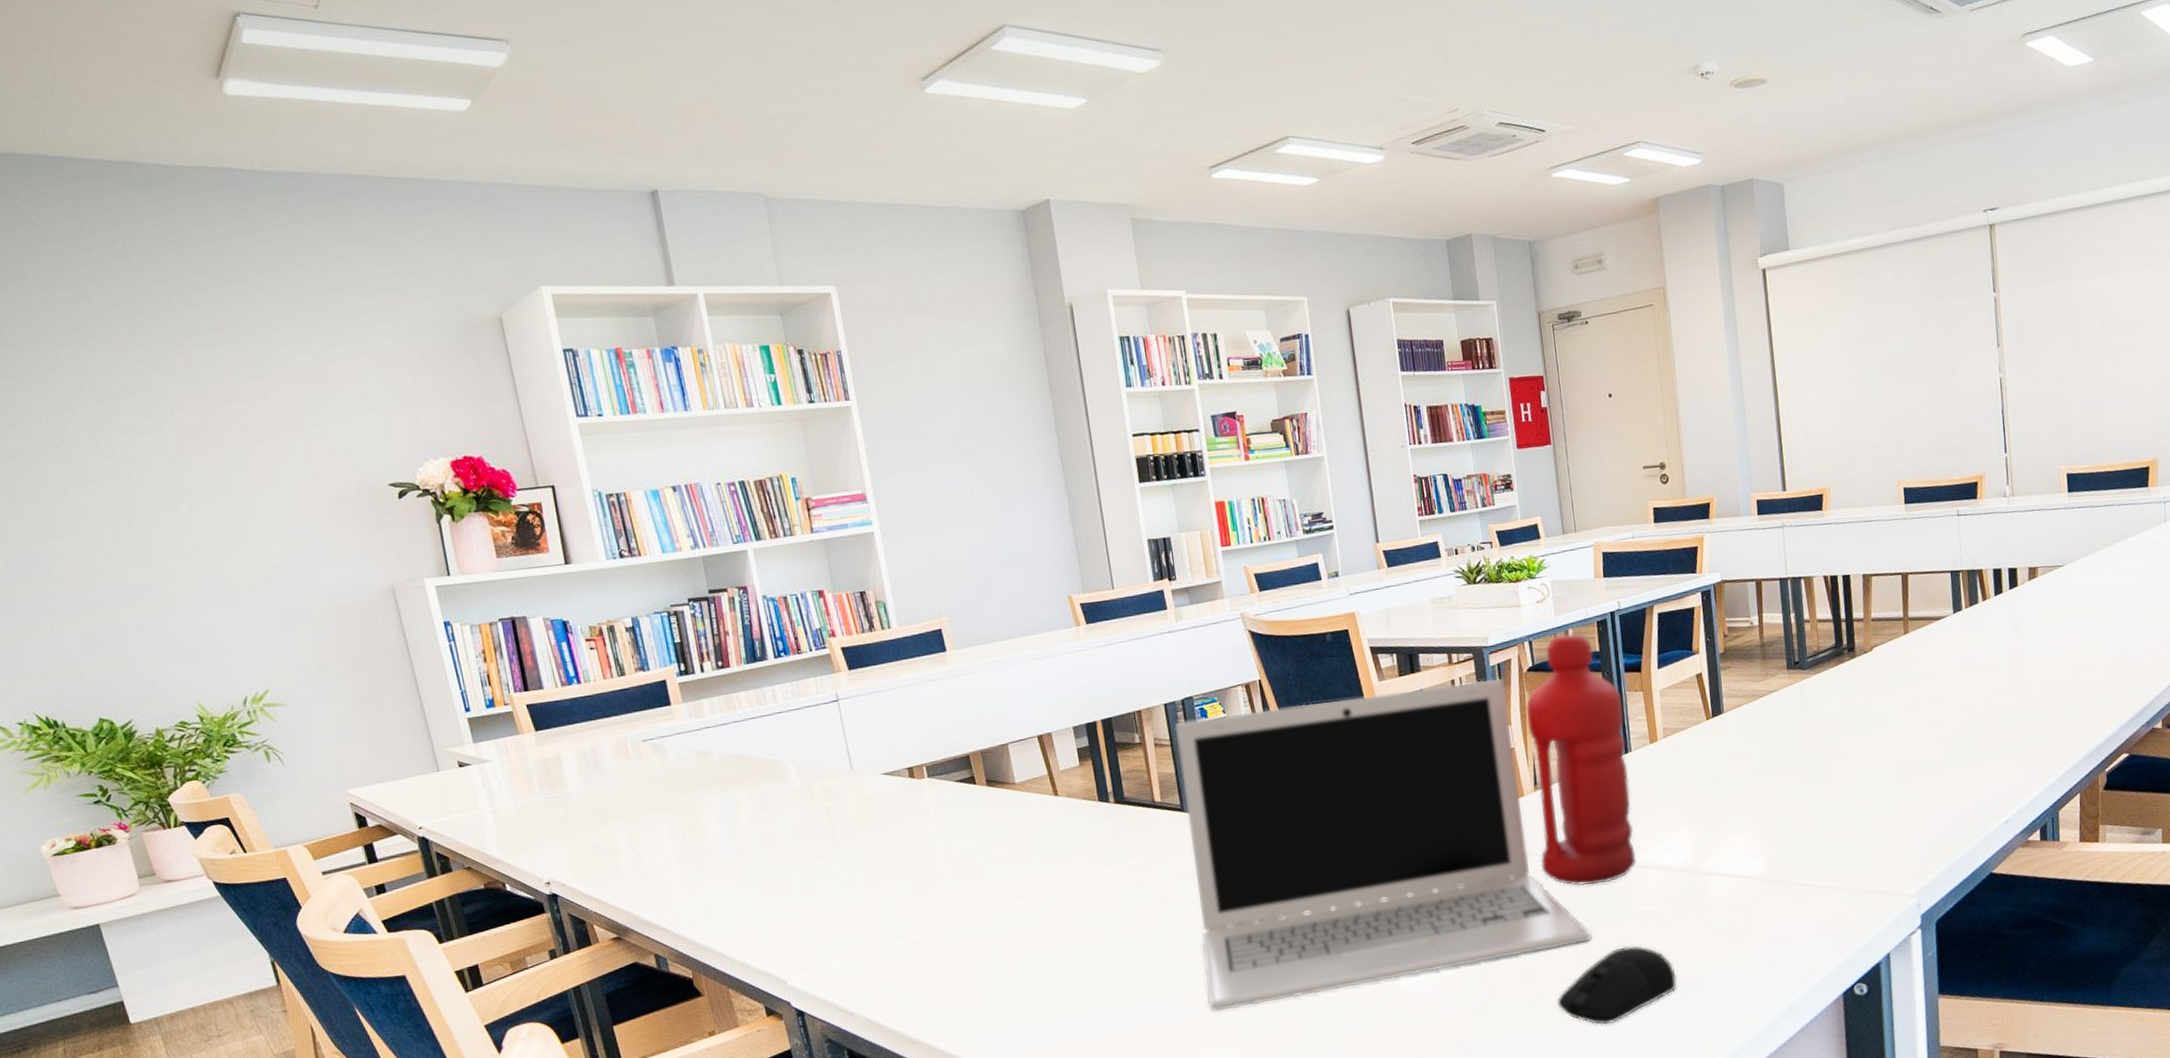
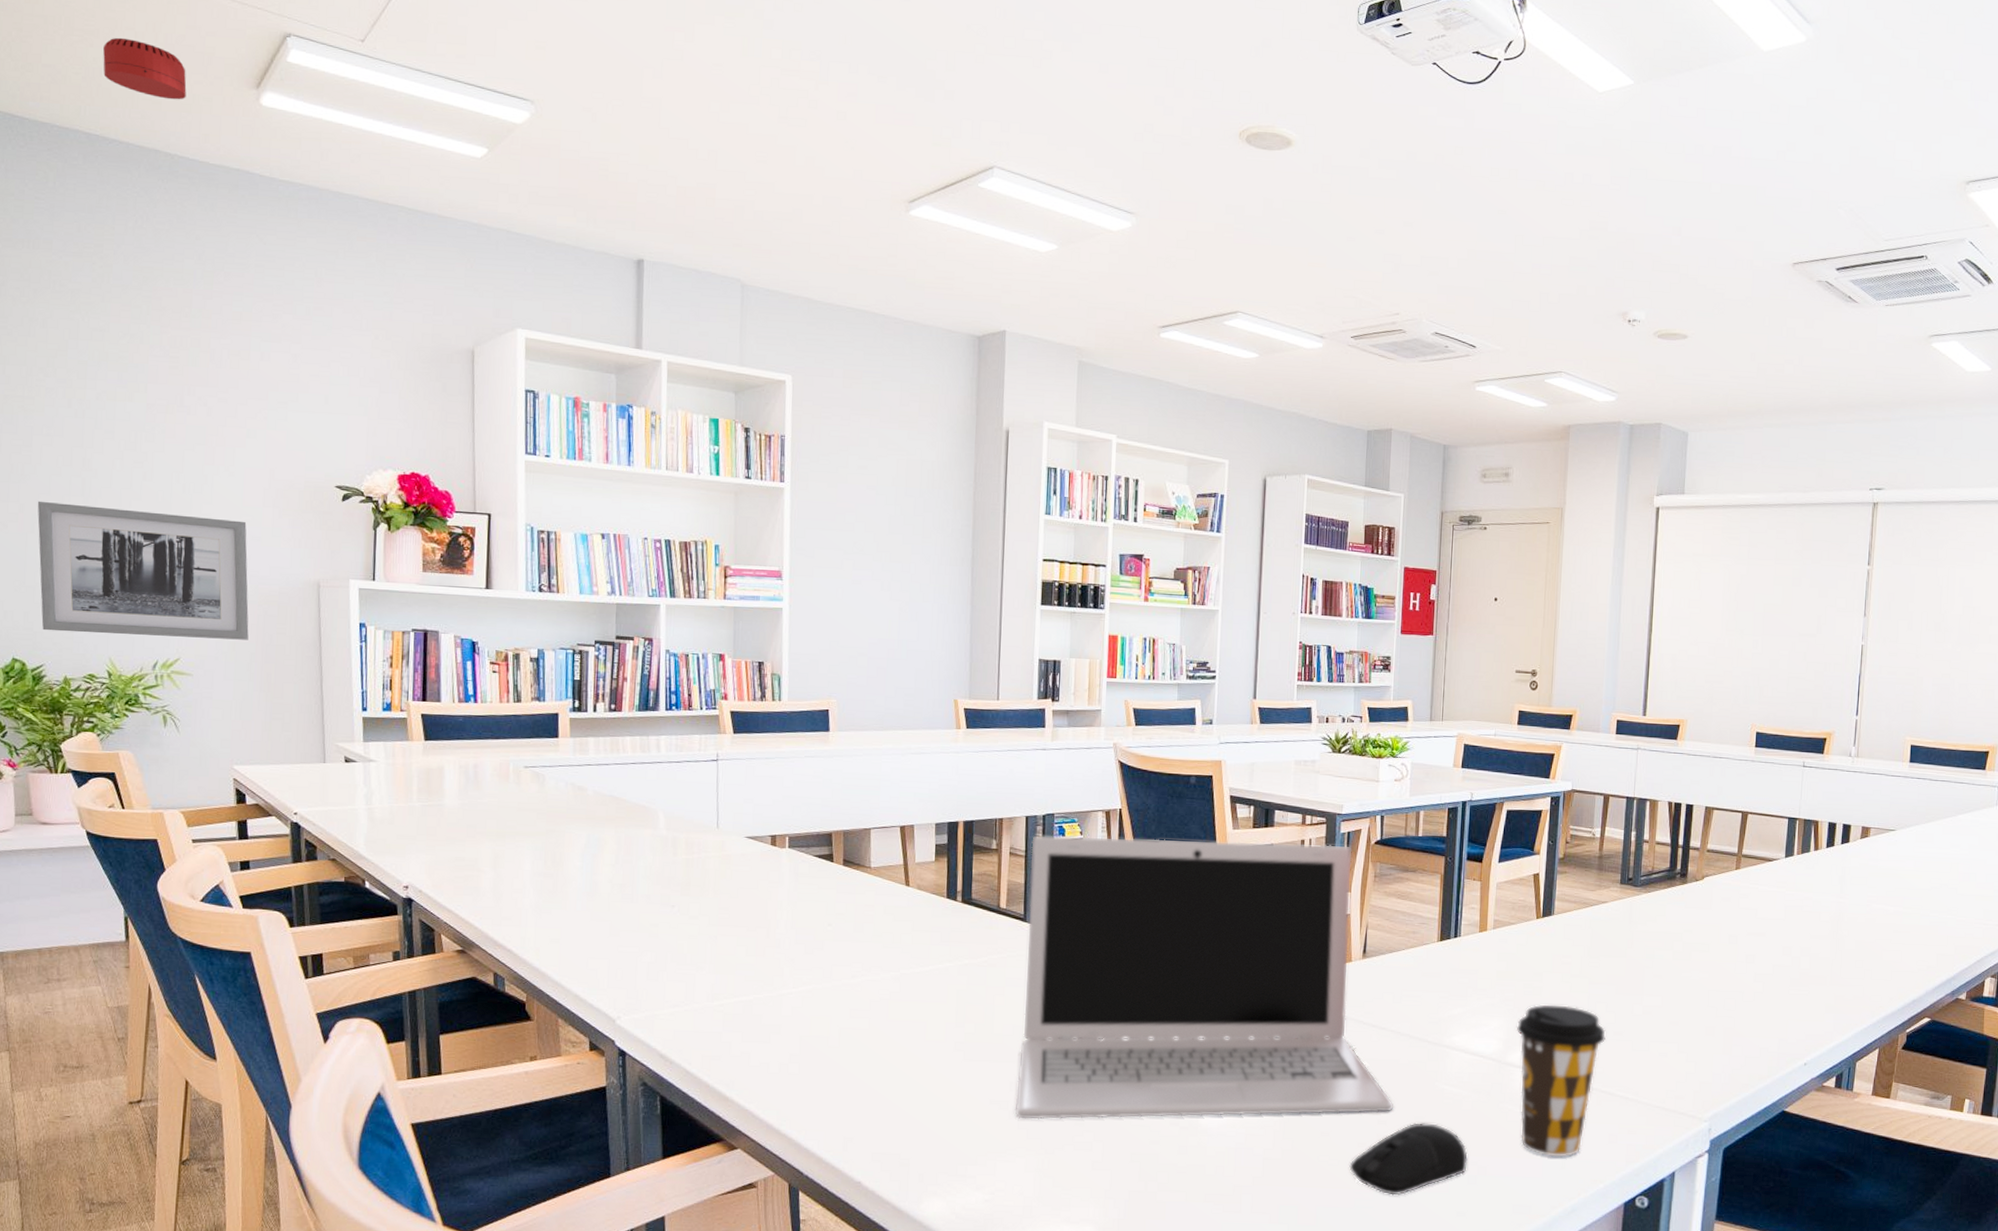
smoke detector: none [48,47,146,106] -> present [103,37,187,100]
wall art: none [88,537,334,685] -> present [37,501,249,640]
water bottle: present [1525,633,1637,886] -> none [1356,815,1460,1058]
coffee cup: none [1703,803,1797,960] -> present [1516,1004,1606,1158]

